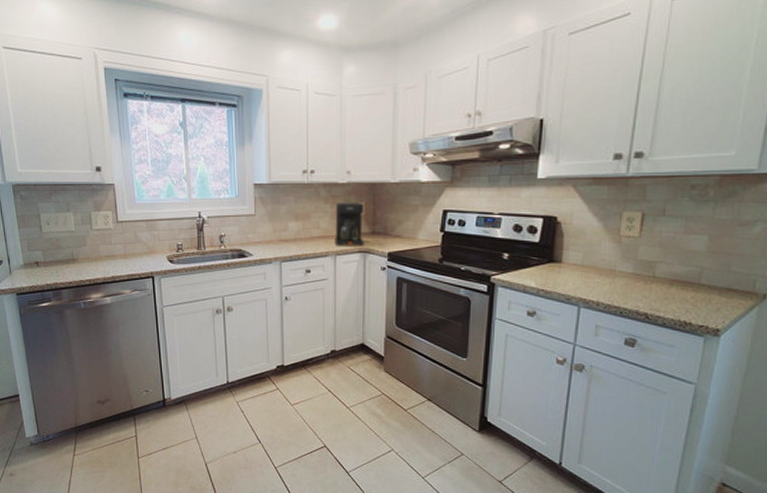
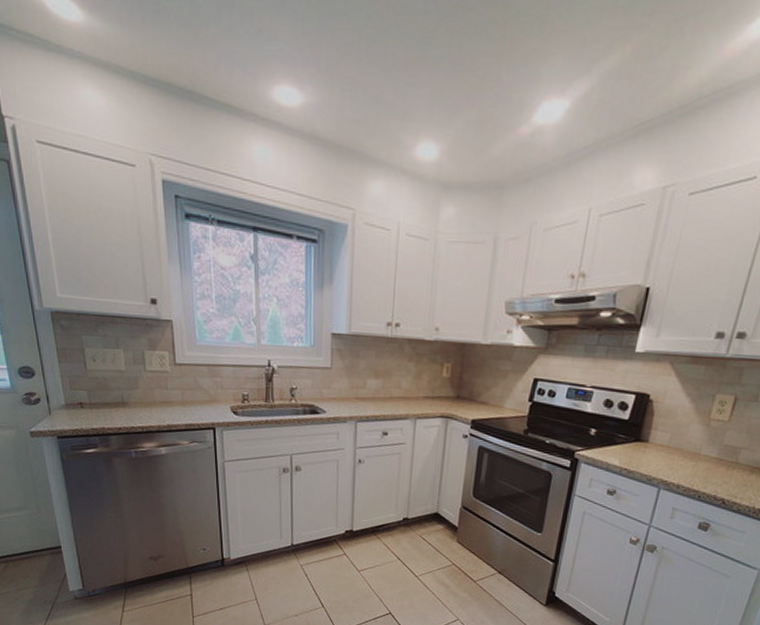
coffee maker: present [335,202,364,246] -> none [416,361,450,411]

